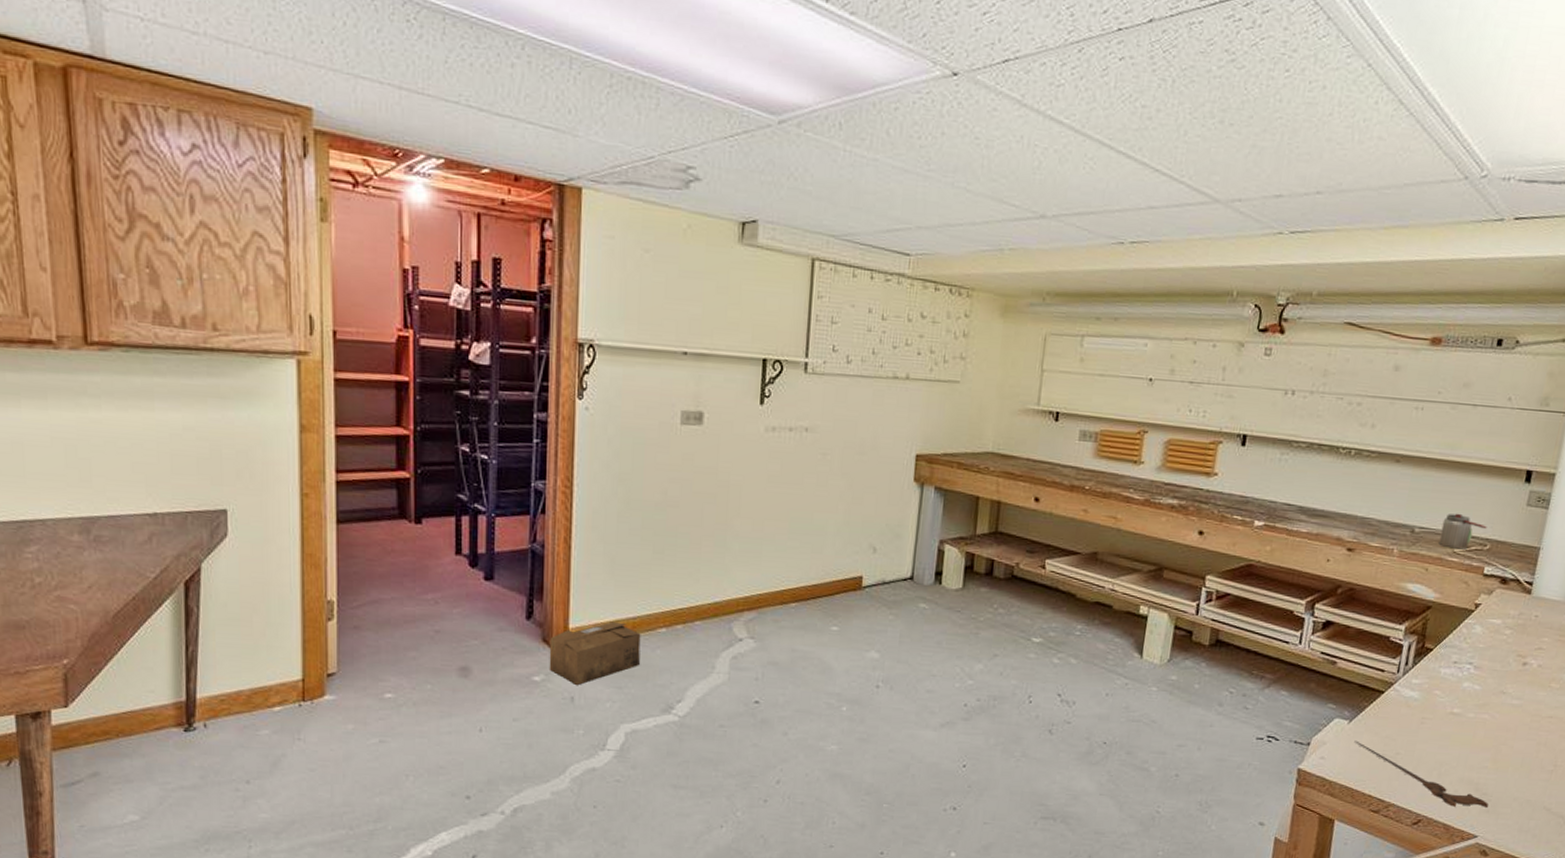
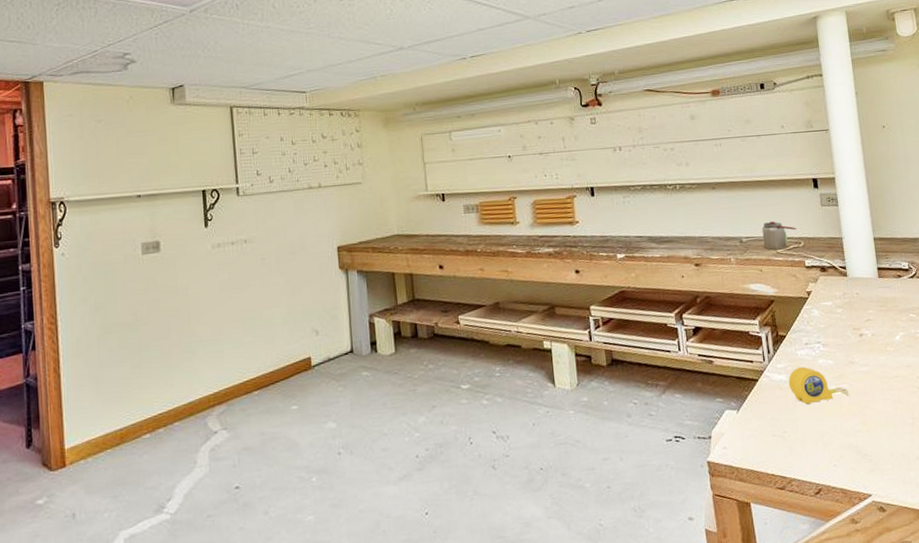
cardboard box: present [549,621,641,685] -> none [48,435,130,501]
hand saw: present [1354,740,1489,808] -> none [746,427,873,472]
tape measure: none [1418,686,1489,729] -> present [788,366,850,404]

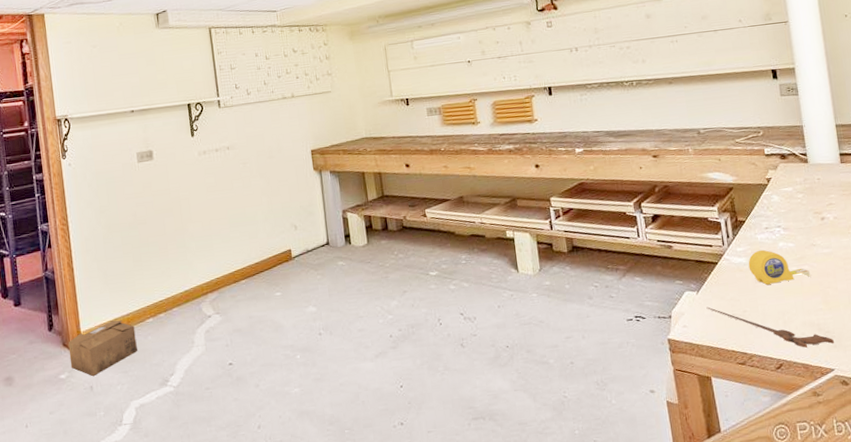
cardboard box: none [48,435,130,501] -> present [68,320,138,376]
hand saw: none [746,427,873,472] -> present [706,307,835,348]
paint can: present [762,221,797,250] -> none [719,112,756,140]

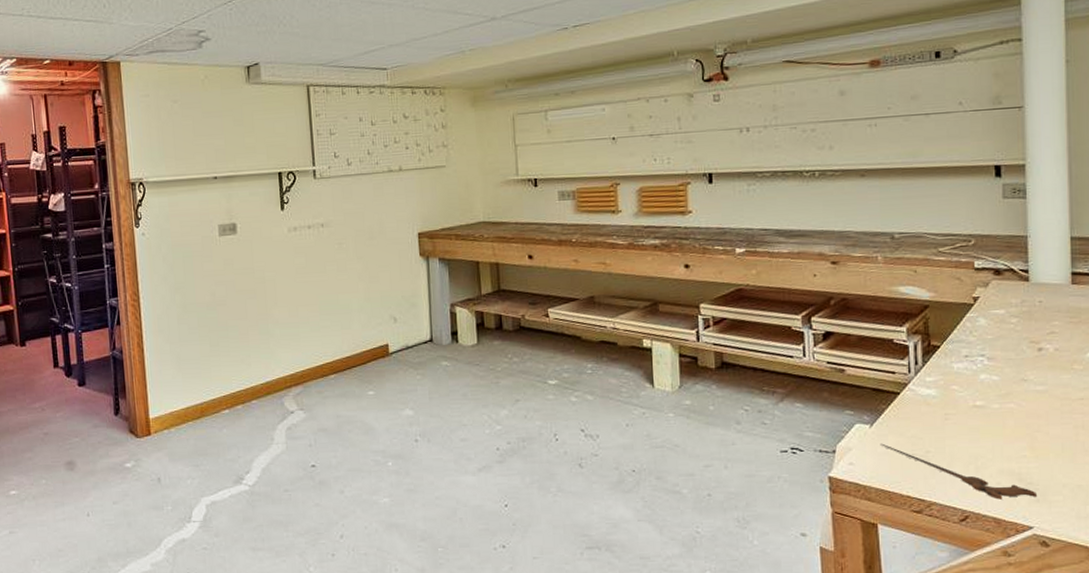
cardboard box: present [68,320,138,376] -> none [135,408,211,467]
tape measure: present [748,249,811,285] -> none [938,381,1017,423]

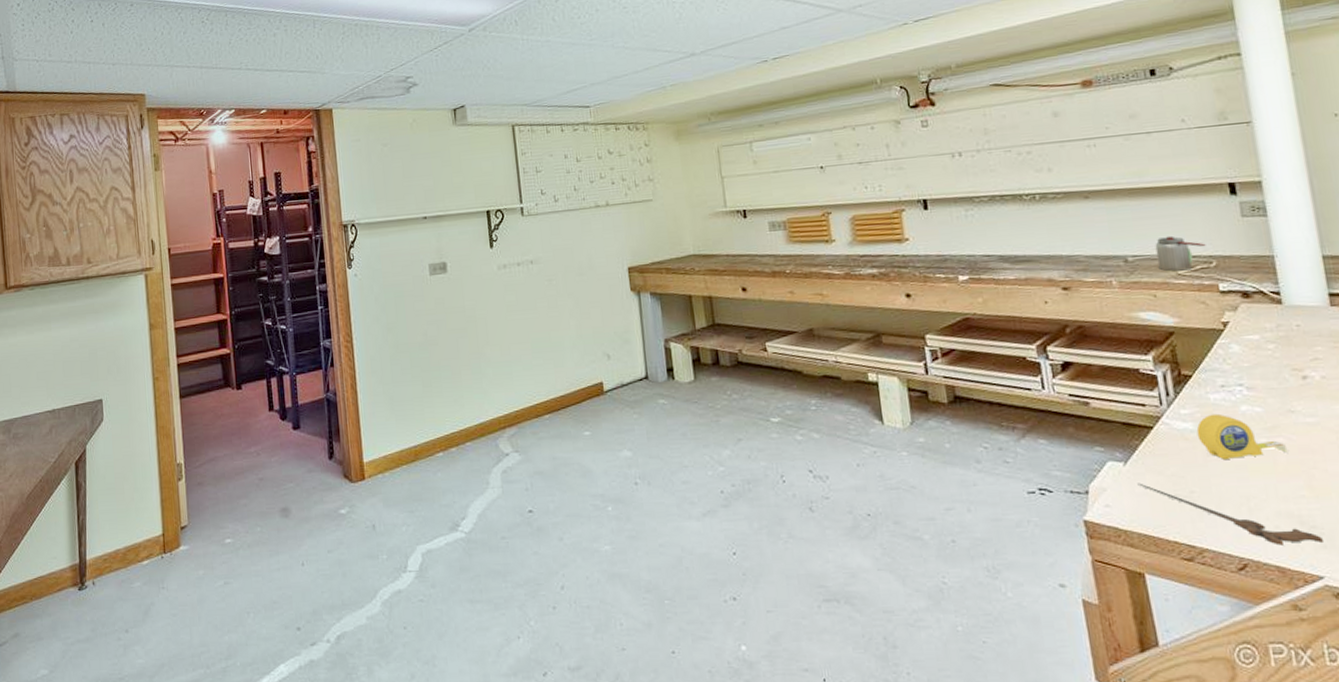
paint can: none [921,214,967,249] -> present [1155,235,1206,272]
tape measure: none [938,381,1017,423] -> present [1196,413,1288,459]

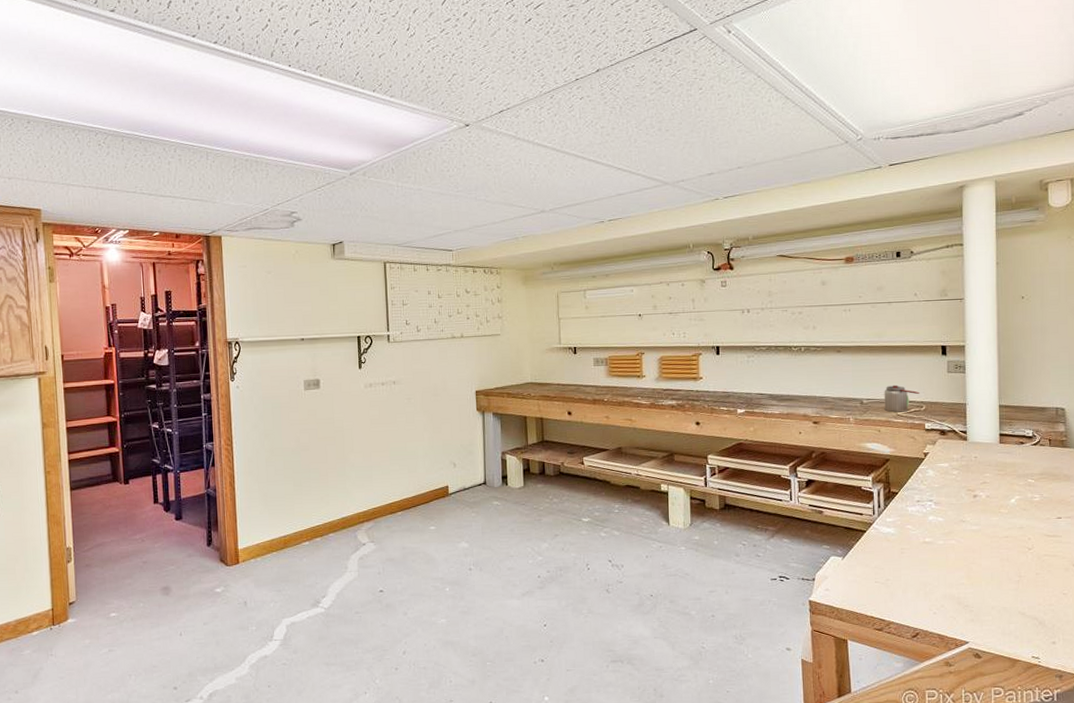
hand saw: present [1137,483,1325,546] -> none [850,573,973,619]
tape measure: present [1196,413,1288,459] -> none [896,522,957,556]

